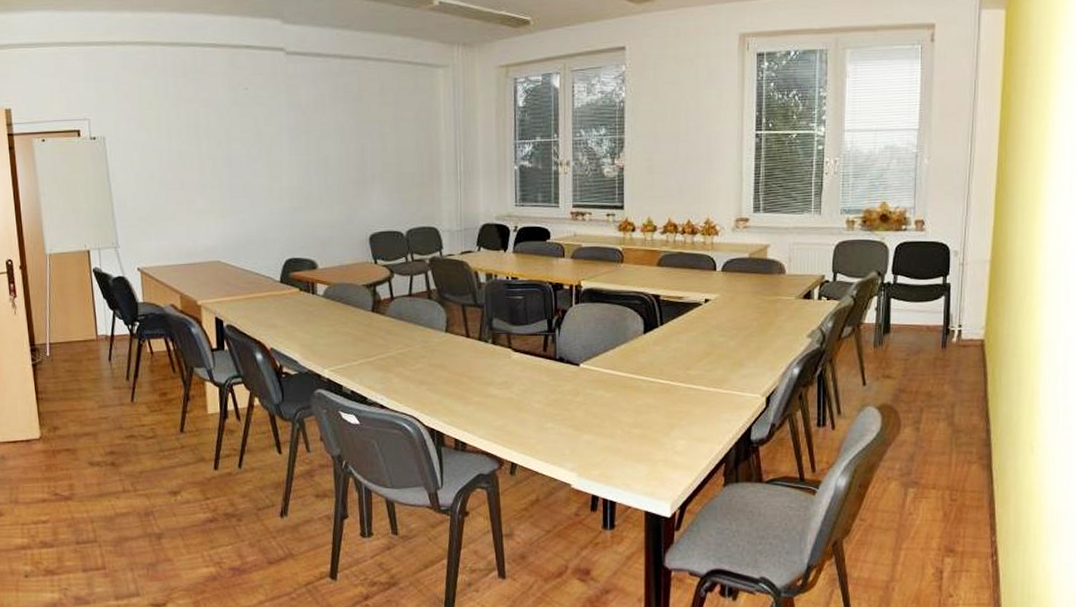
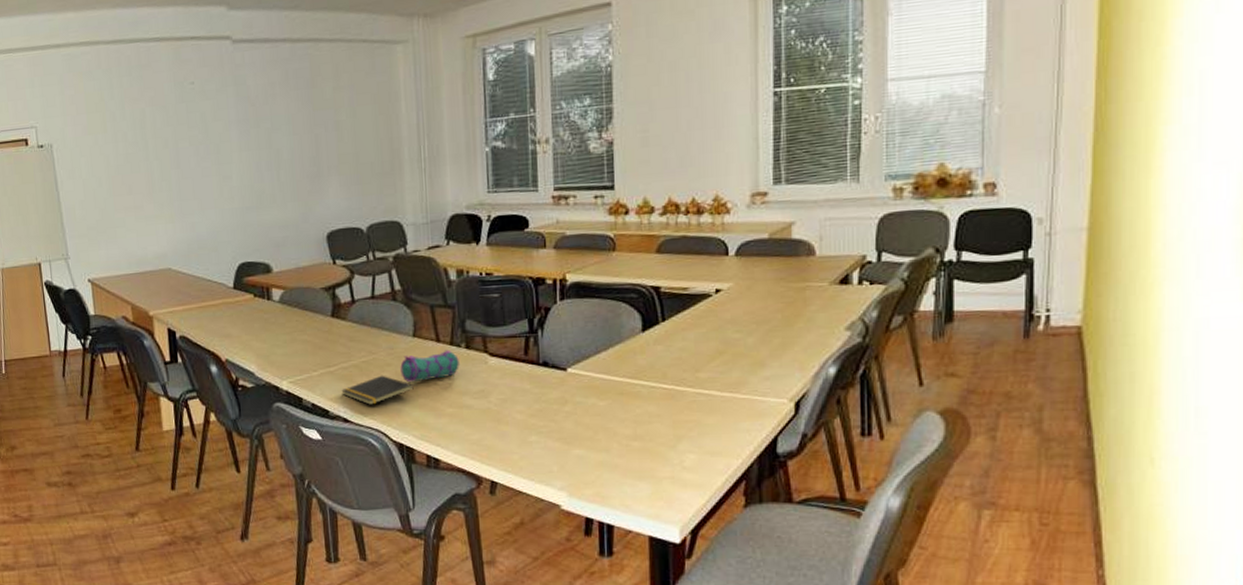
notepad: none [379,366,445,393] -> present [341,375,414,405]
pencil case: none [433,345,486,374] -> present [400,350,459,383]

